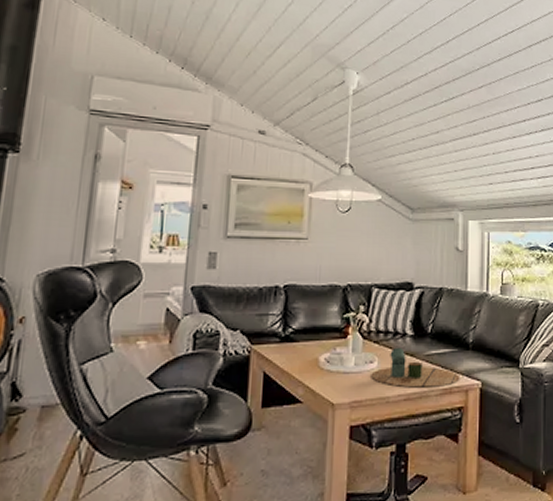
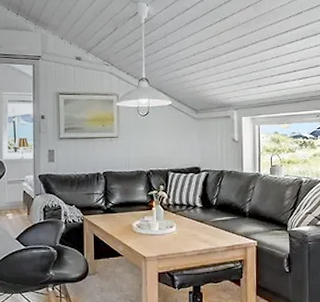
decorative tray: present [371,347,460,388] -> none [171,216,240,246]

